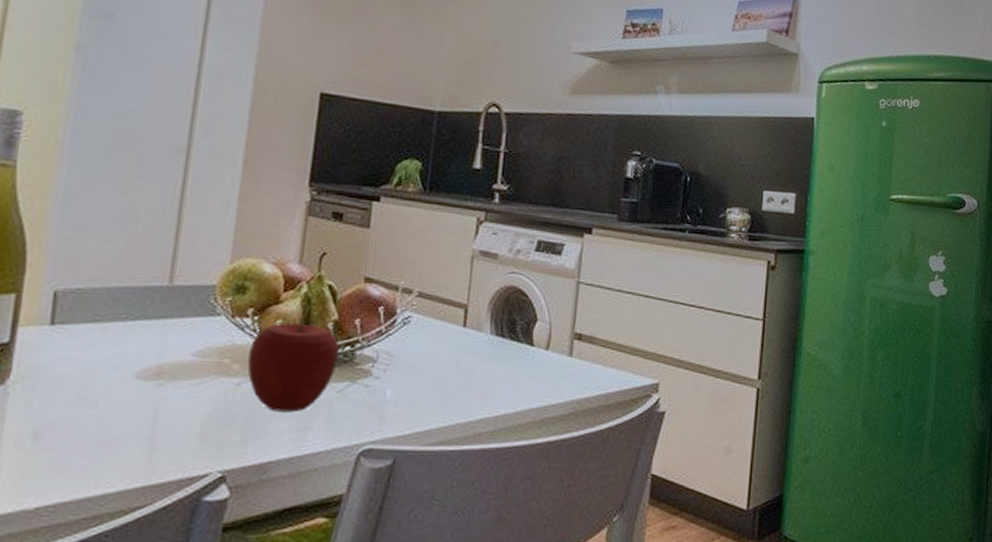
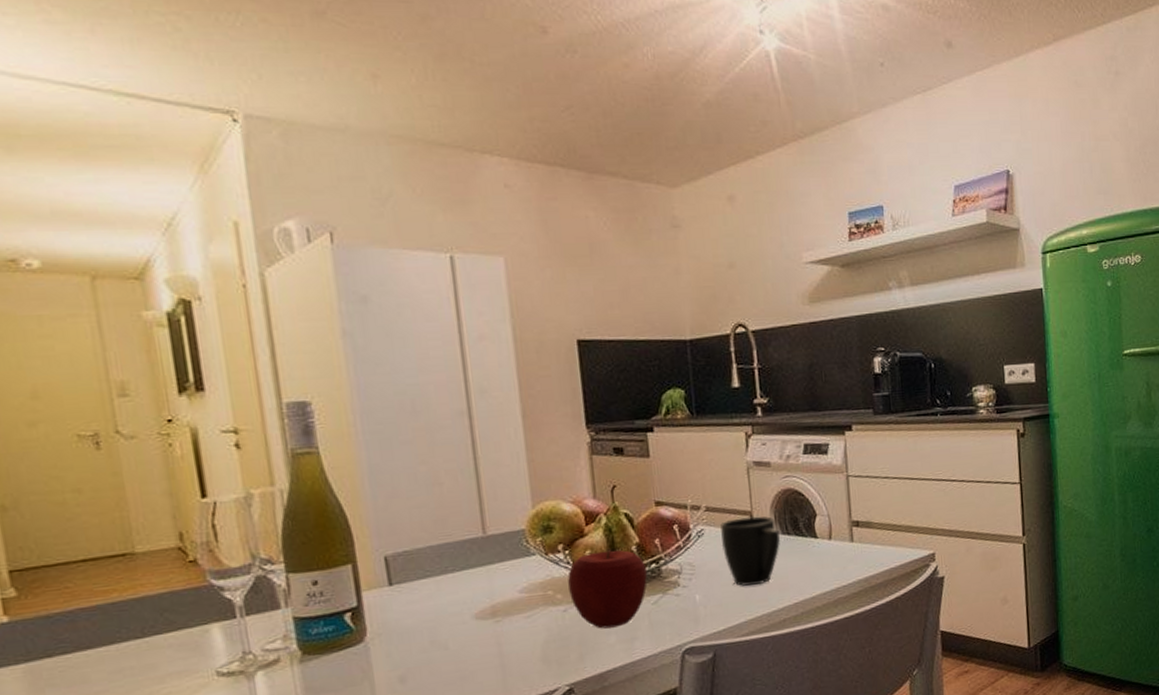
mug: none [426,310,493,389] -> present [720,516,780,586]

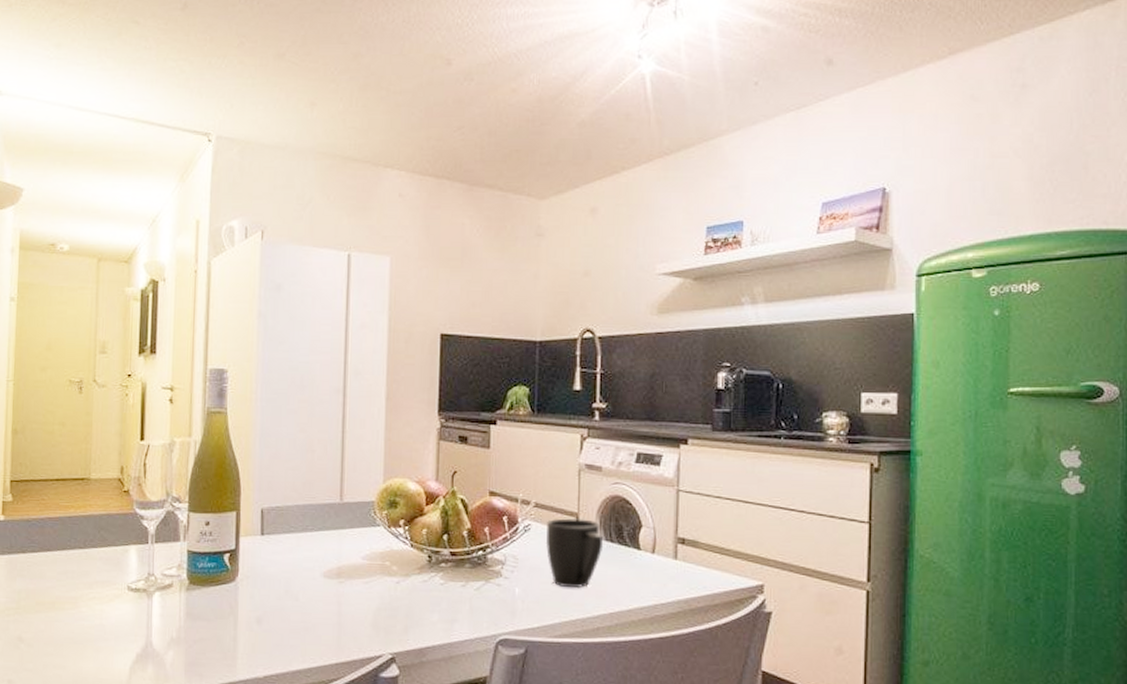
apple: present [568,549,647,629] -> none [404,530,474,607]

